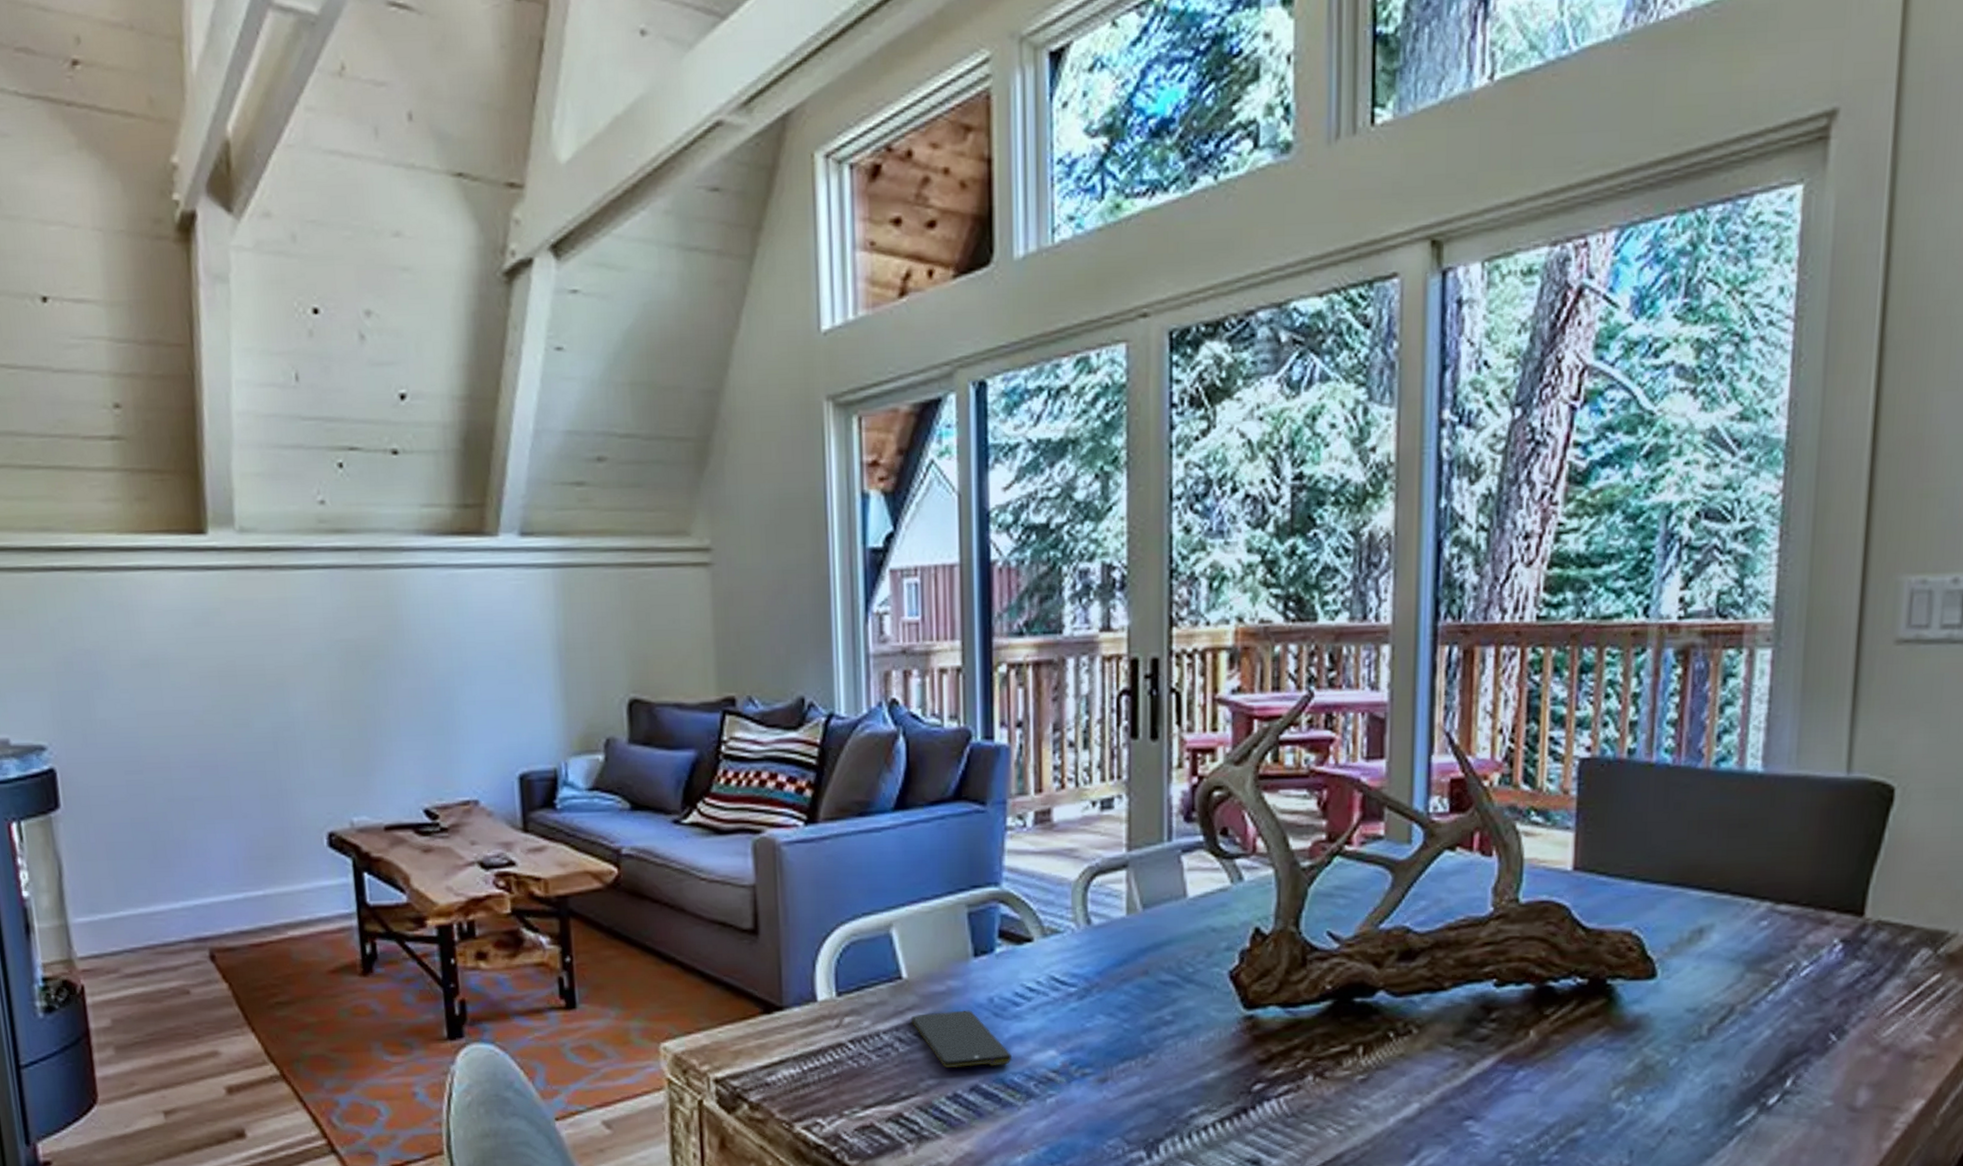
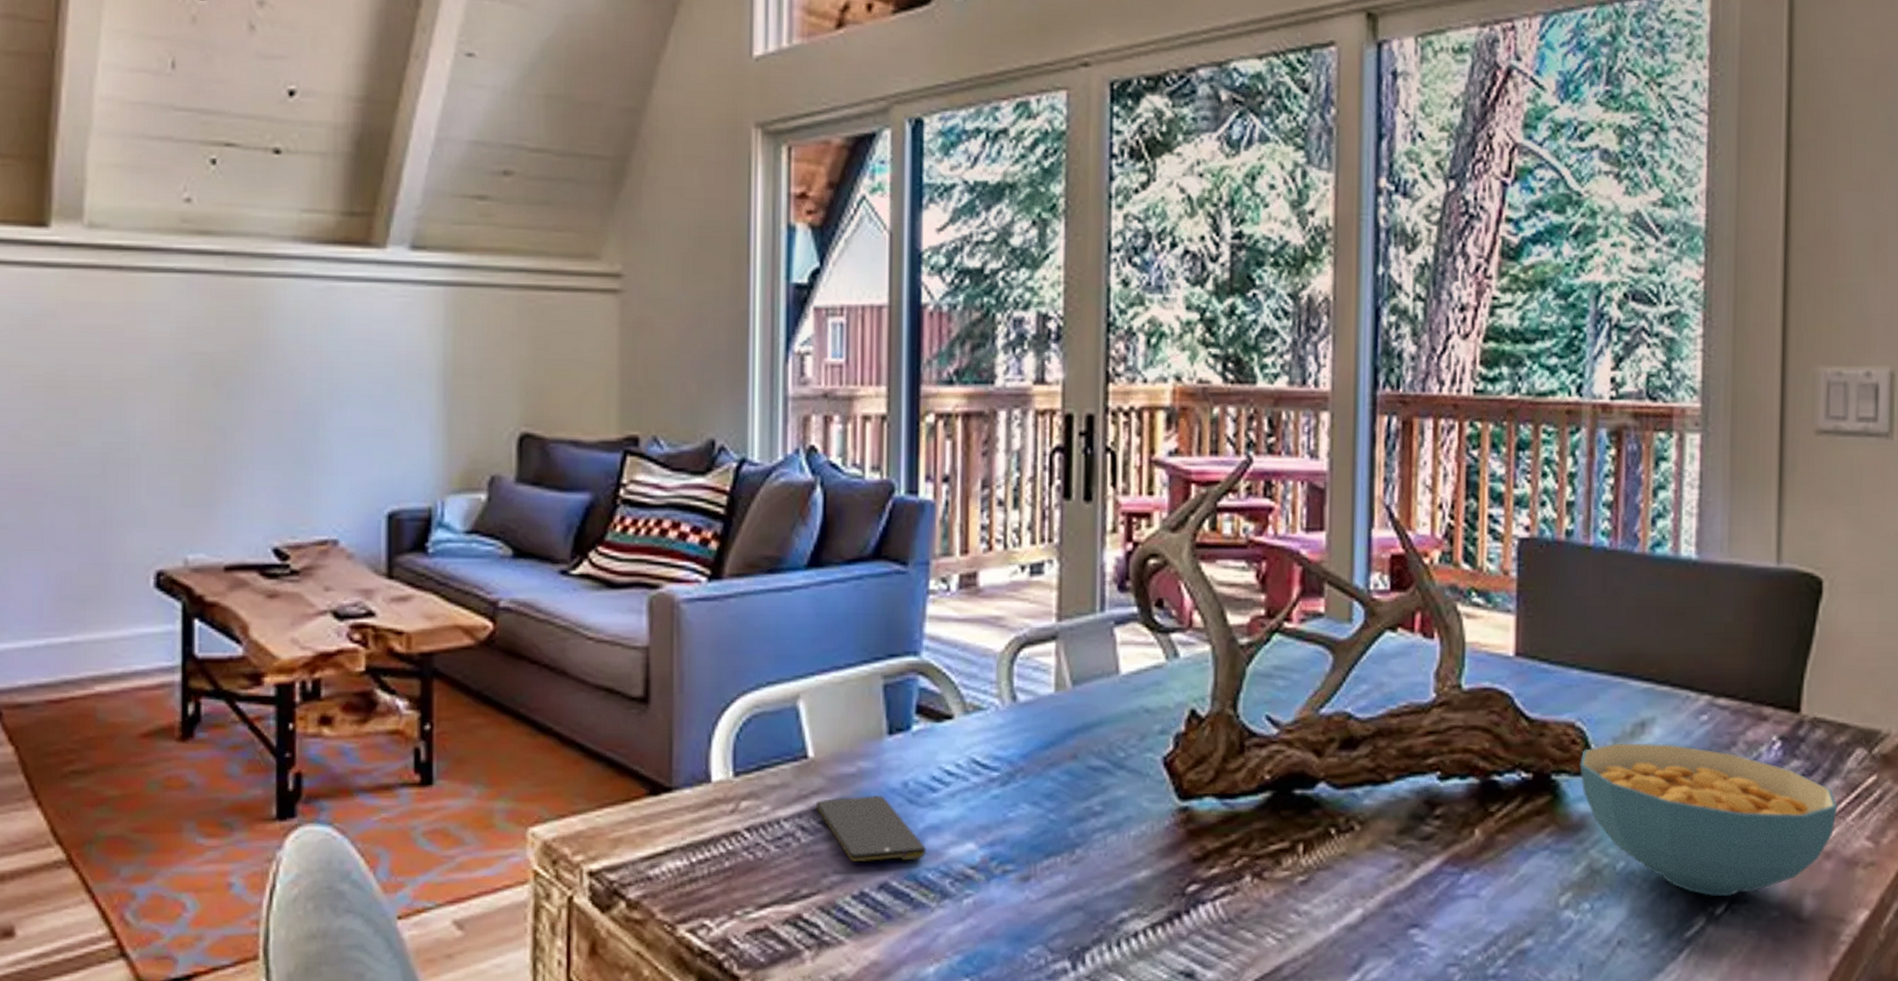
cereal bowl: none [1635,948,1898,1088] -> present [1580,743,1838,896]

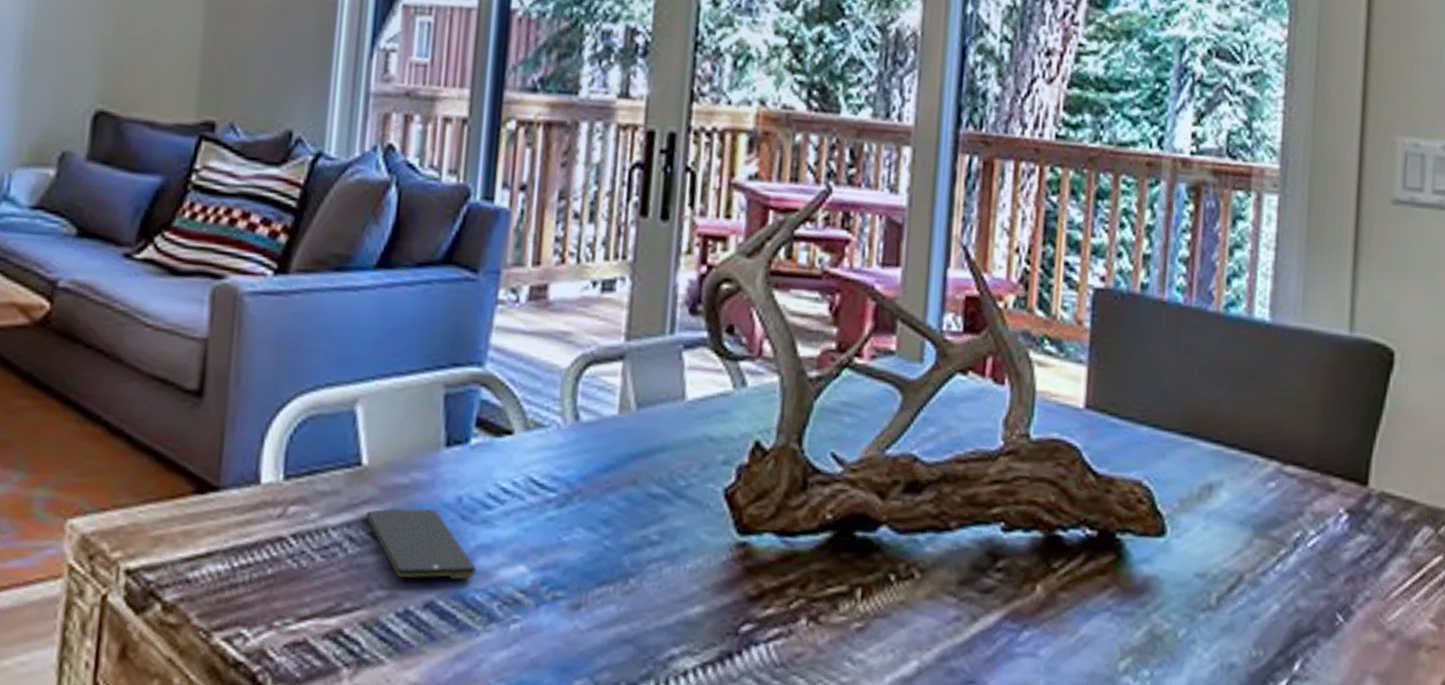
cereal bowl: present [1580,743,1838,896] -> none [1145,504,1402,672]

